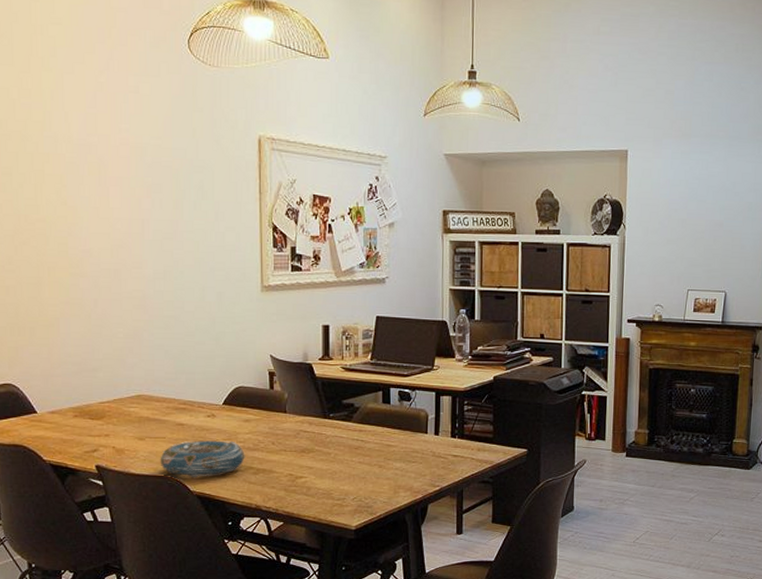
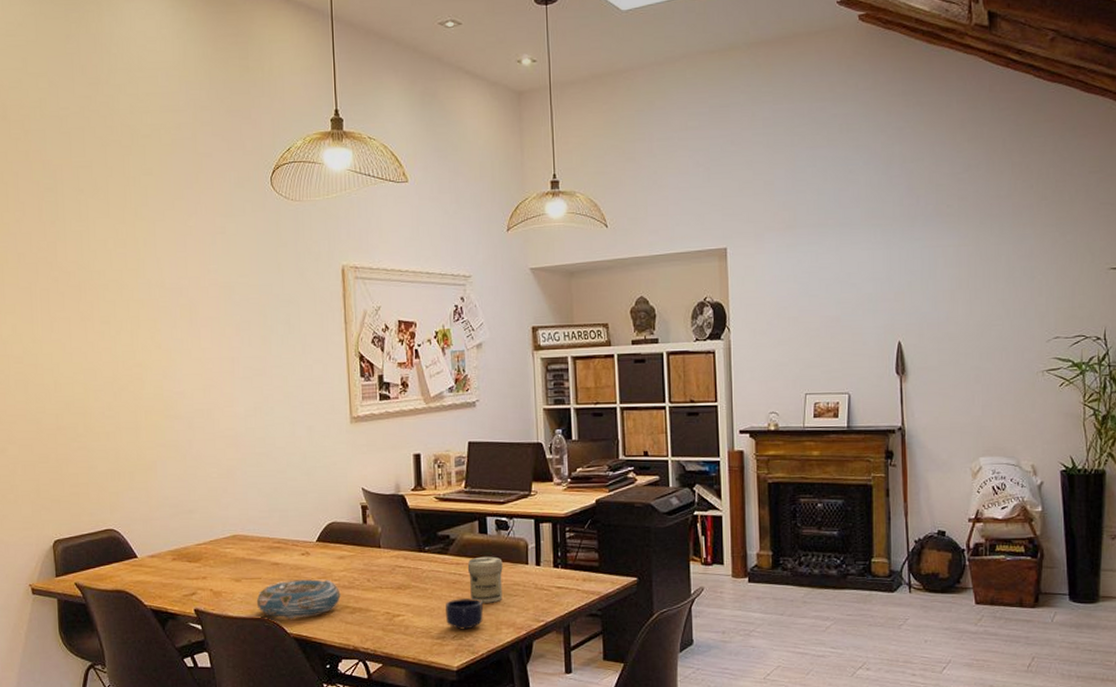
mug: none [347,462,383,492] -> present [446,597,484,630]
jar: none [369,425,404,468] -> present [467,556,503,603]

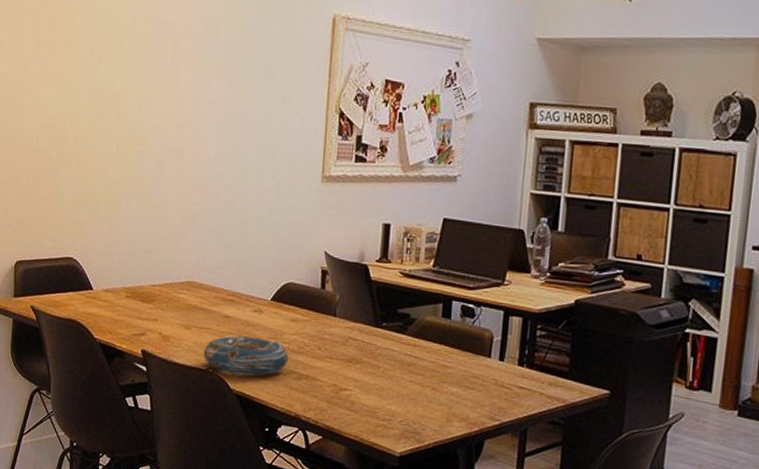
mug: present [446,597,484,630] -> none [395,382,436,417]
jar: present [467,556,503,603] -> none [424,341,463,393]

